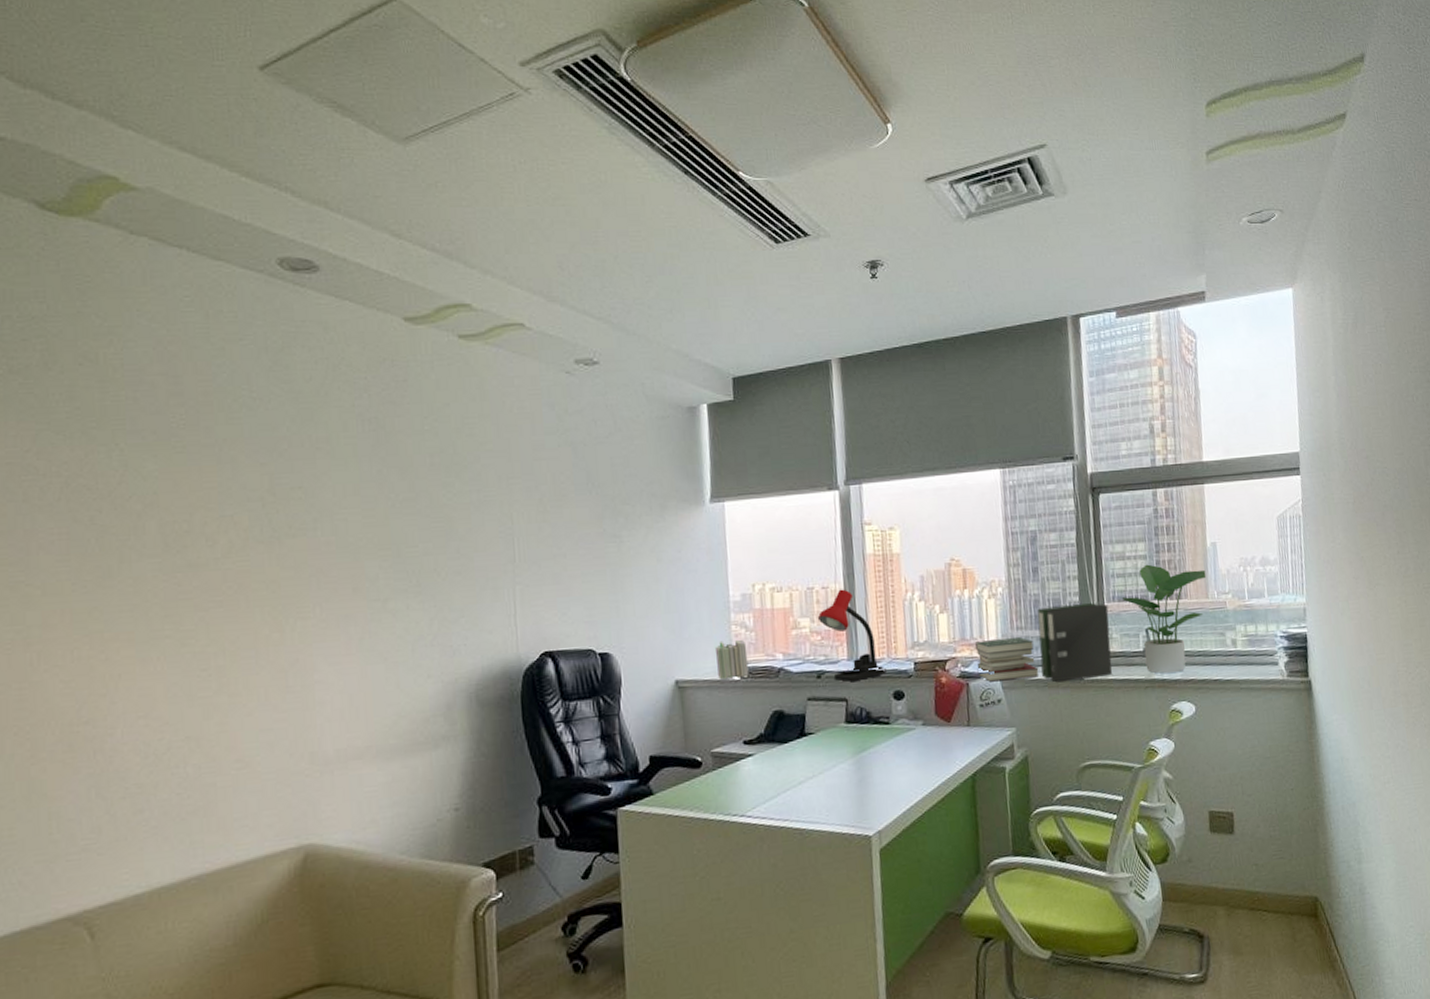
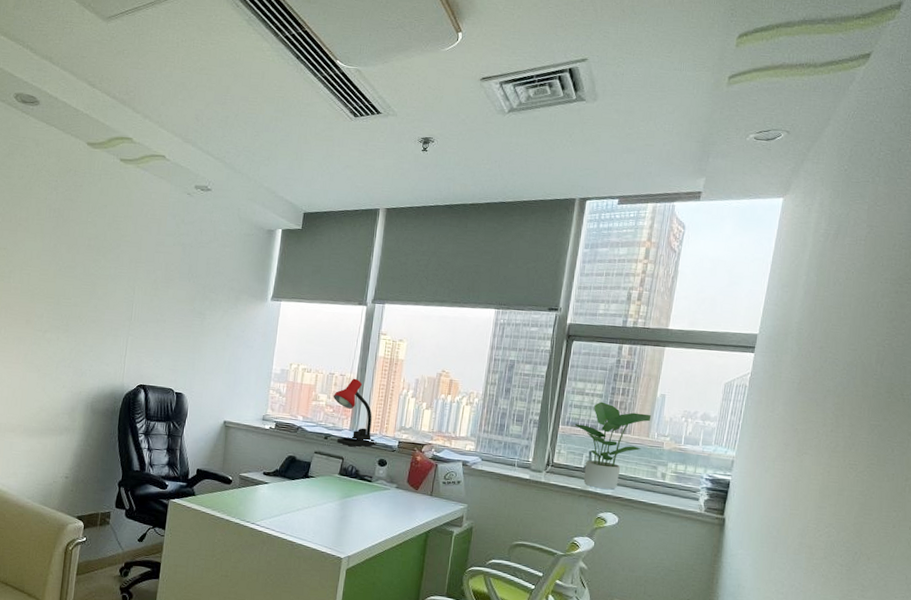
books: present [716,640,749,680] -> none [254,399,278,428]
books: present [975,637,1039,682] -> none [446,435,495,471]
binder: present [1037,603,1112,681] -> none [497,419,562,481]

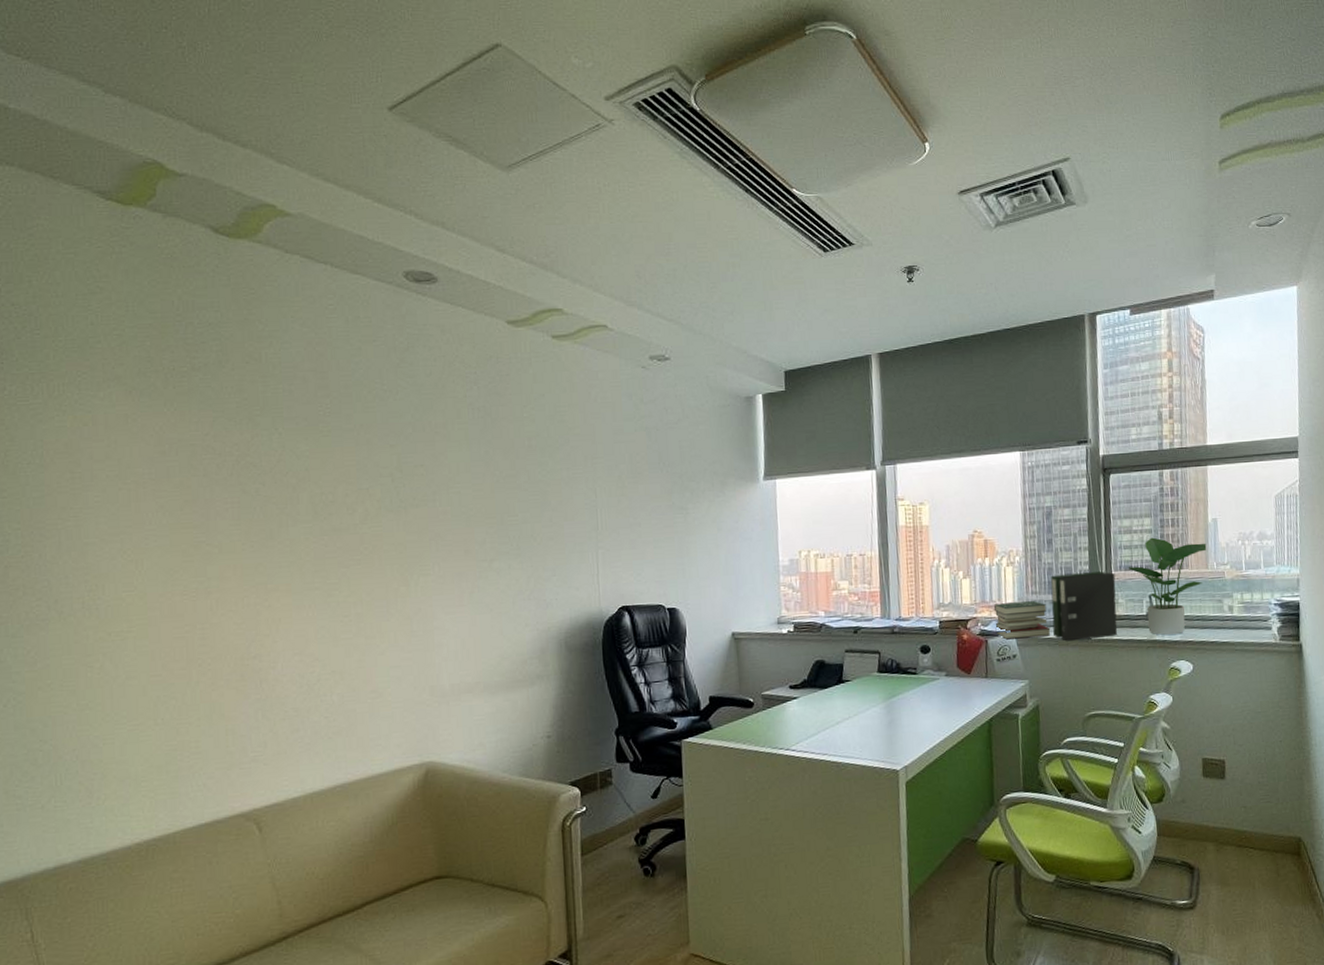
desk lamp: present [334,378,377,447] -> none [856,556,915,637]
books: none [446,435,495,471] -> present [994,601,1051,640]
binder: none [497,419,562,481] -> present [1051,571,1118,640]

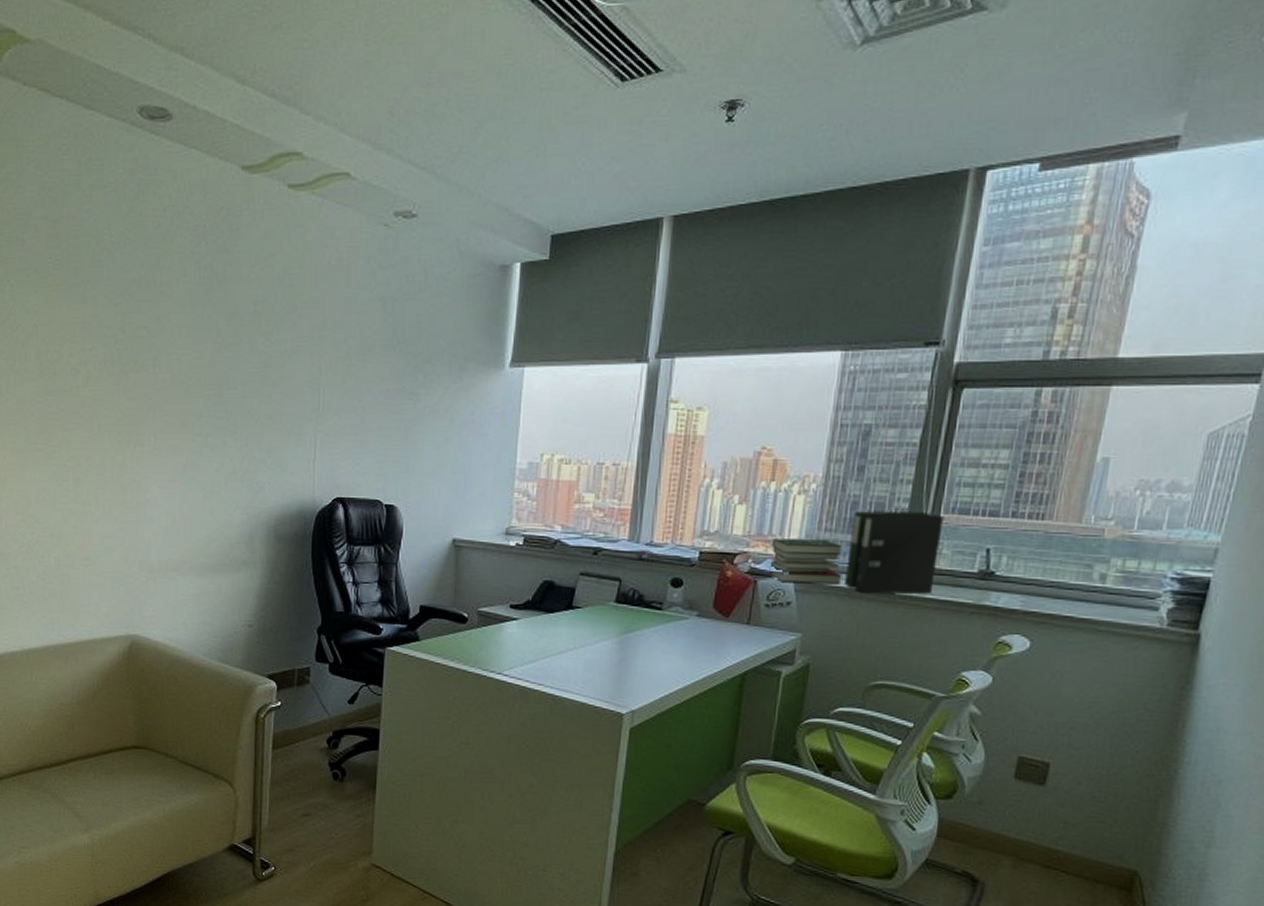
potted plant: present [1128,537,1207,636] -> none [964,475,1086,603]

